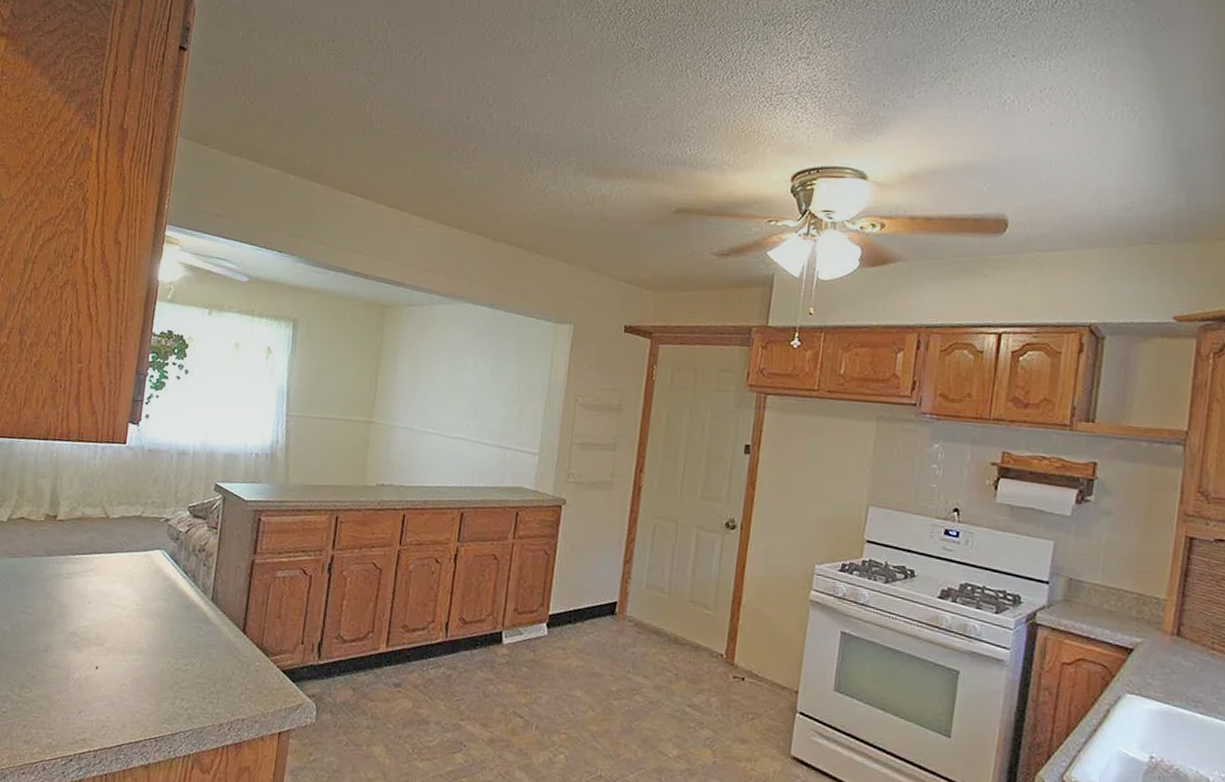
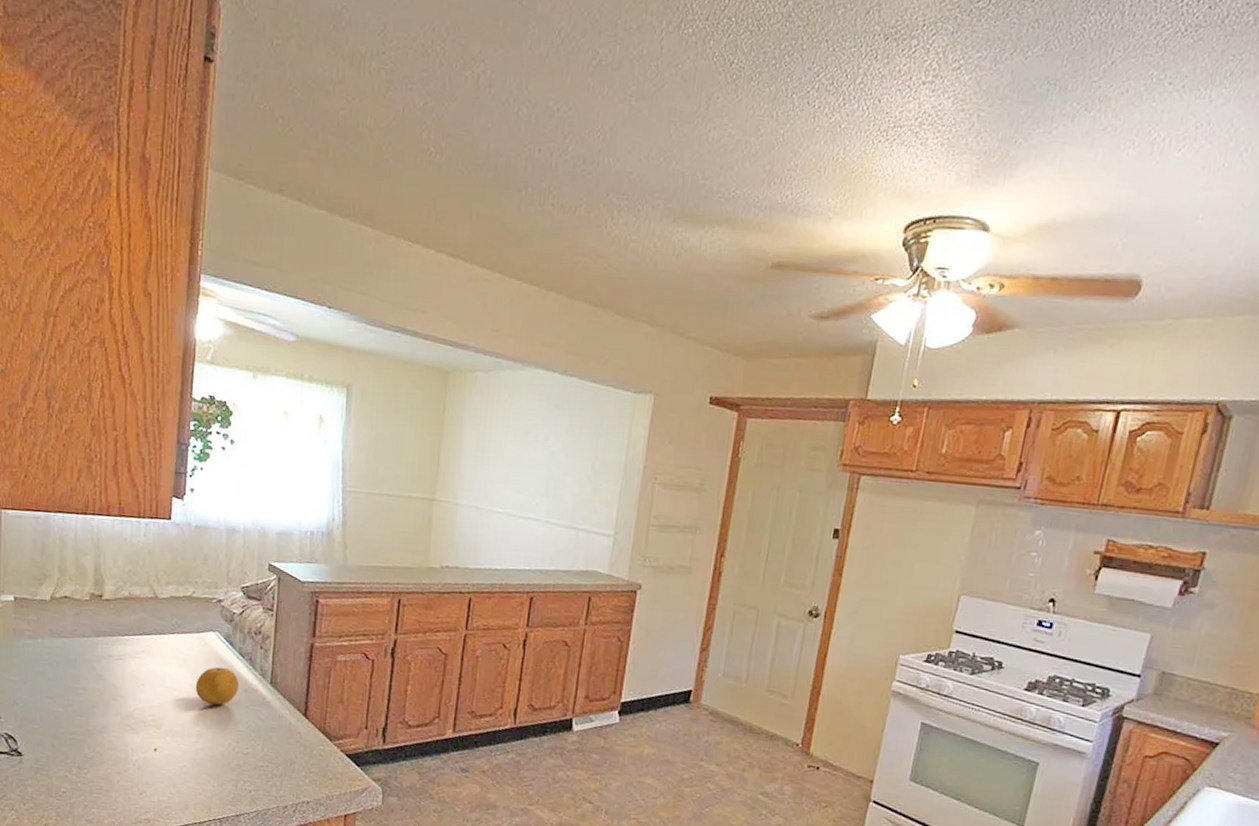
fruit: none [139,584,182,622] -> present [195,666,240,705]

